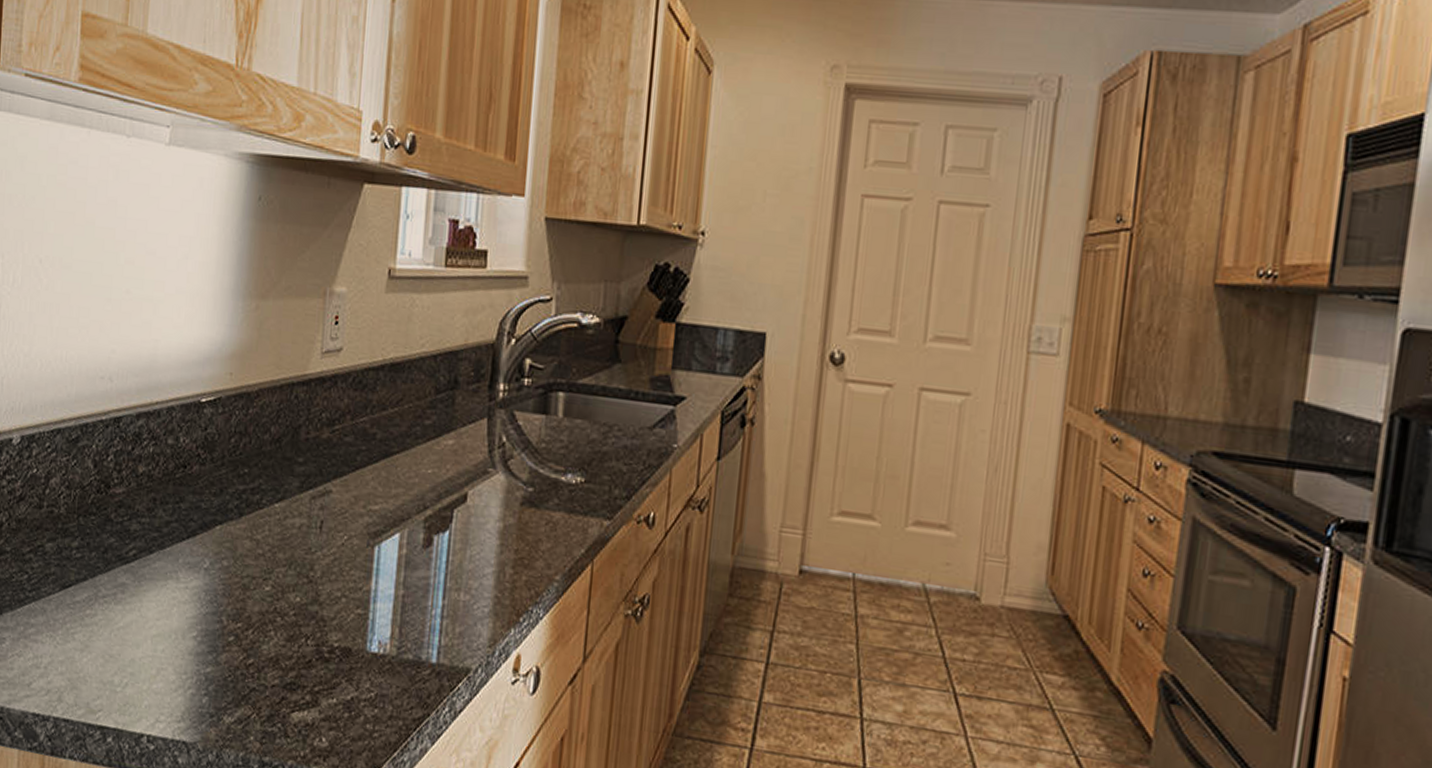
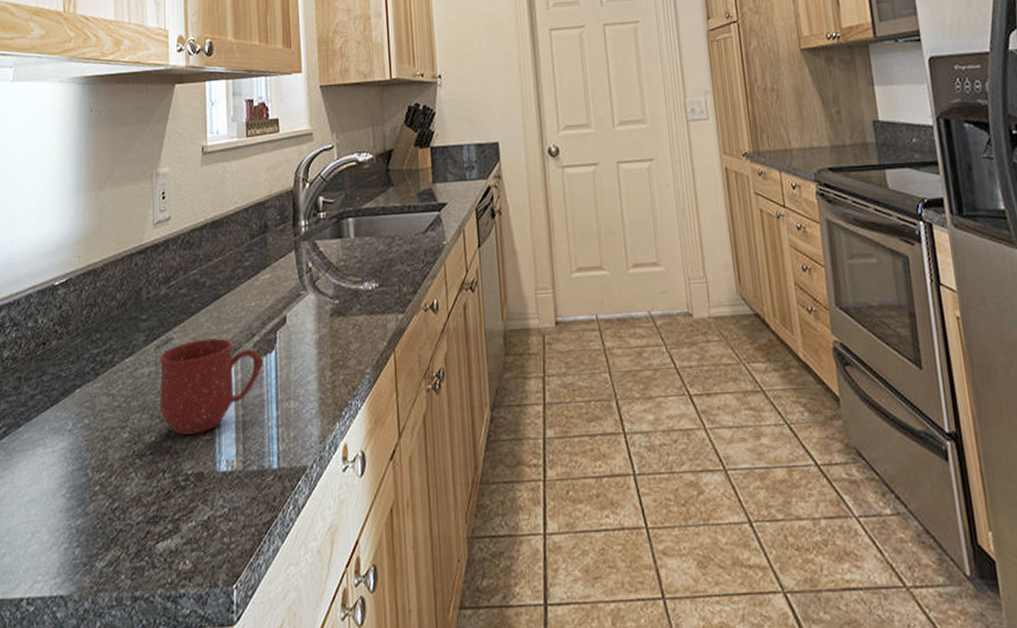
mug: none [309,499,432,605] -> present [159,338,262,435]

